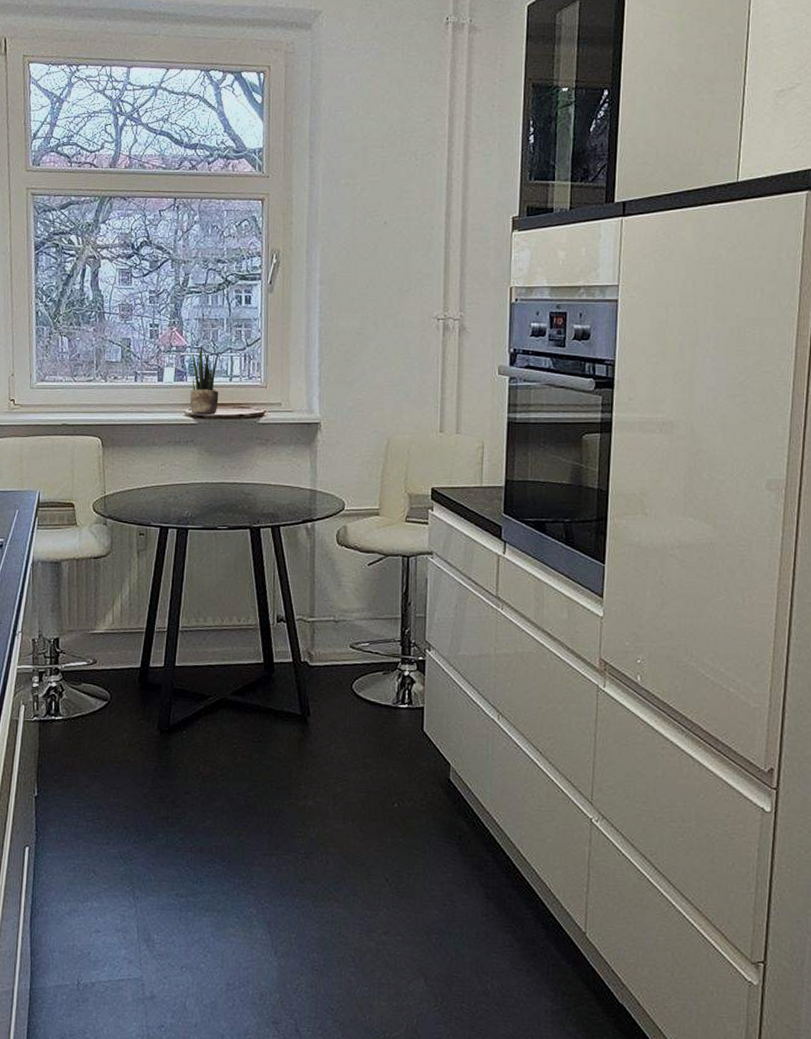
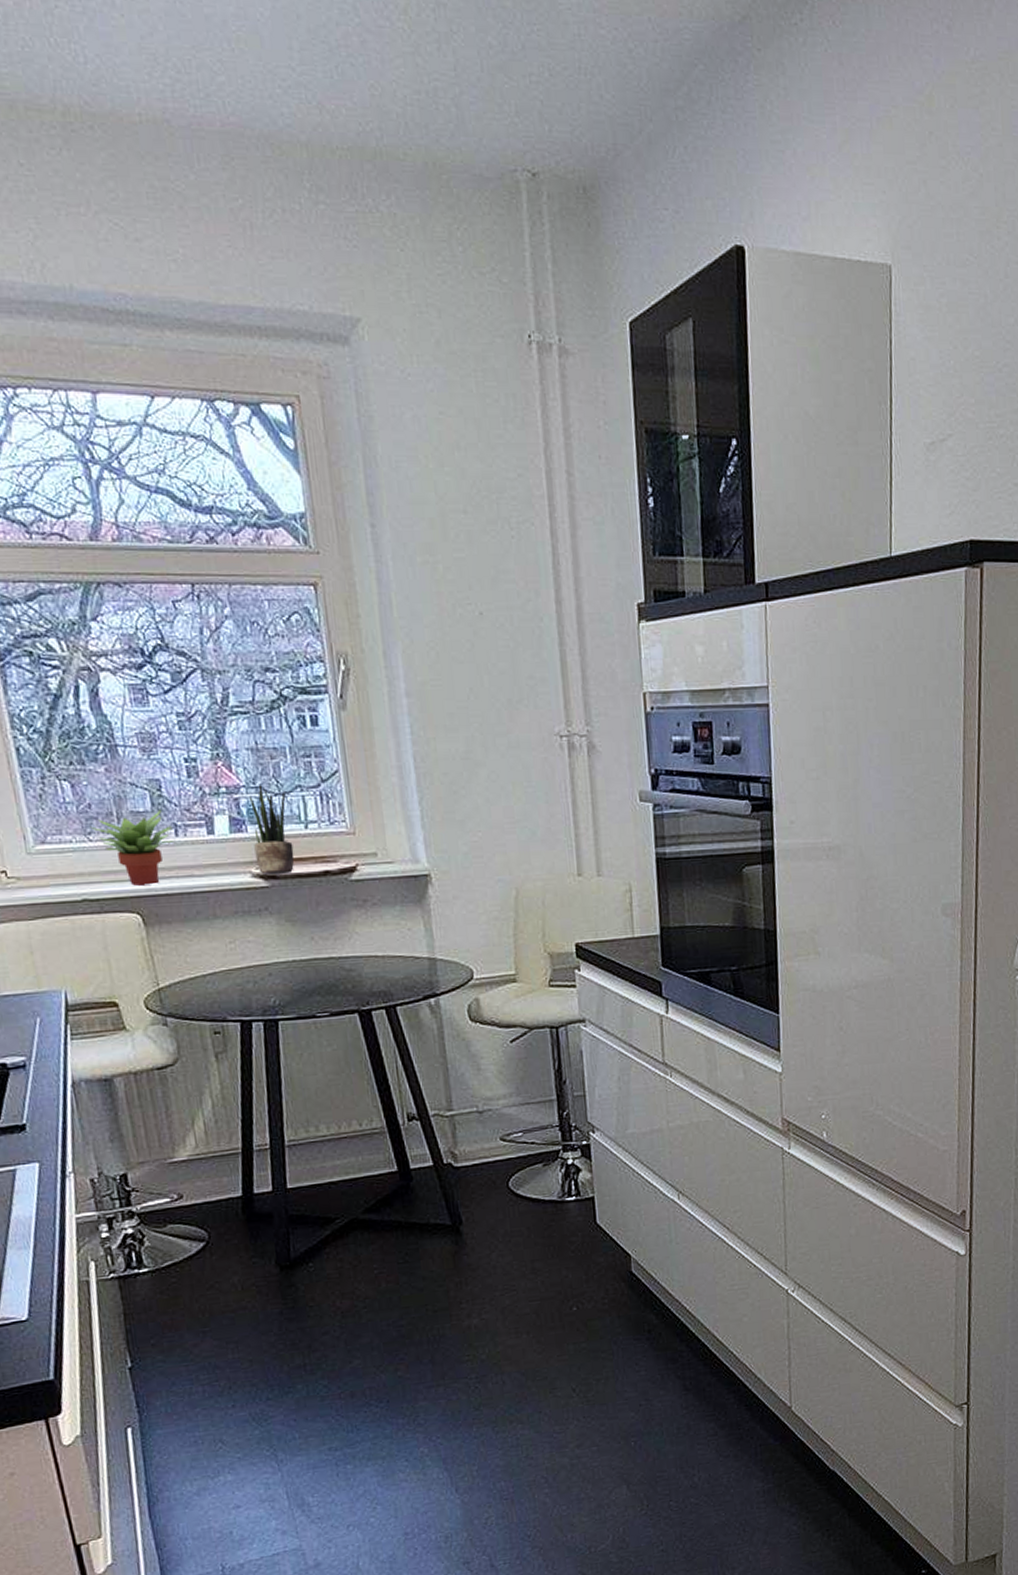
succulent plant: none [76,361,135,417] -> present [90,809,176,886]

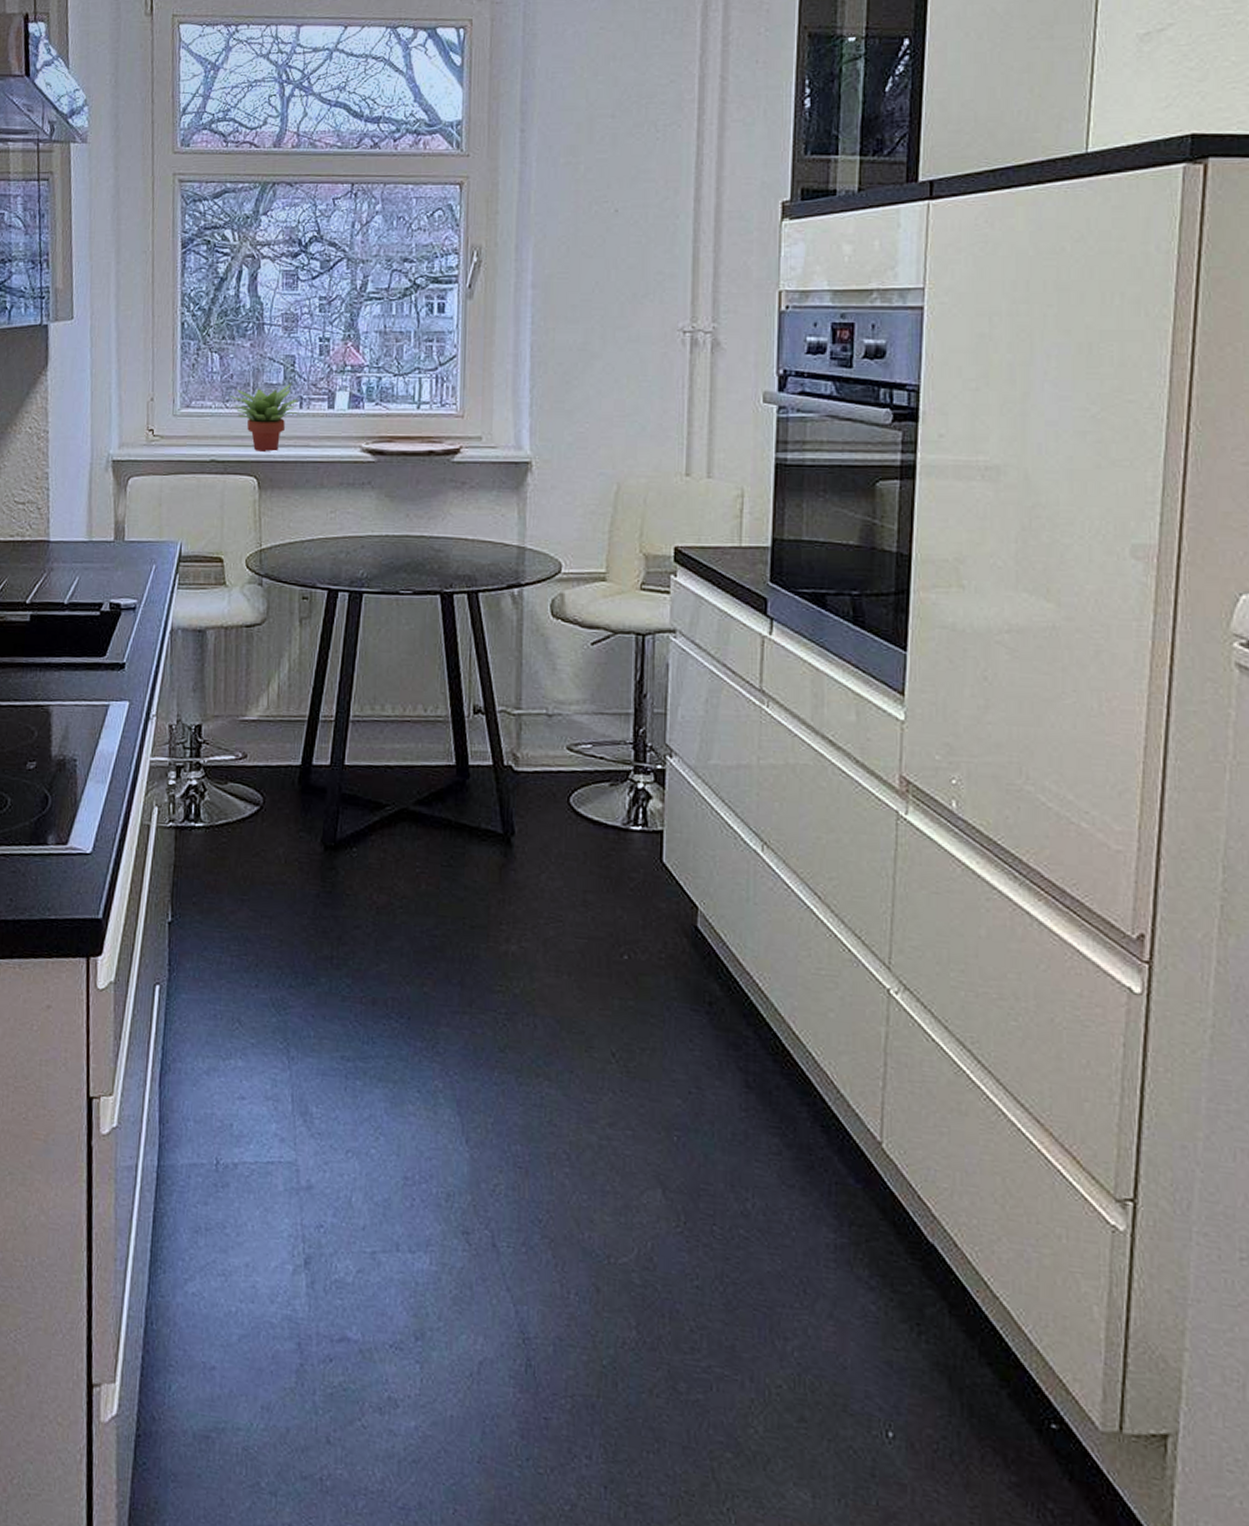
potted plant: present [250,783,295,875] -> none [367,364,404,451]

